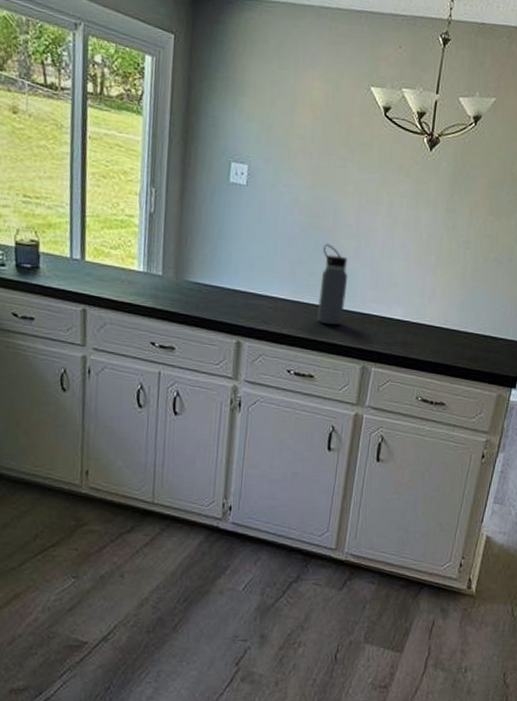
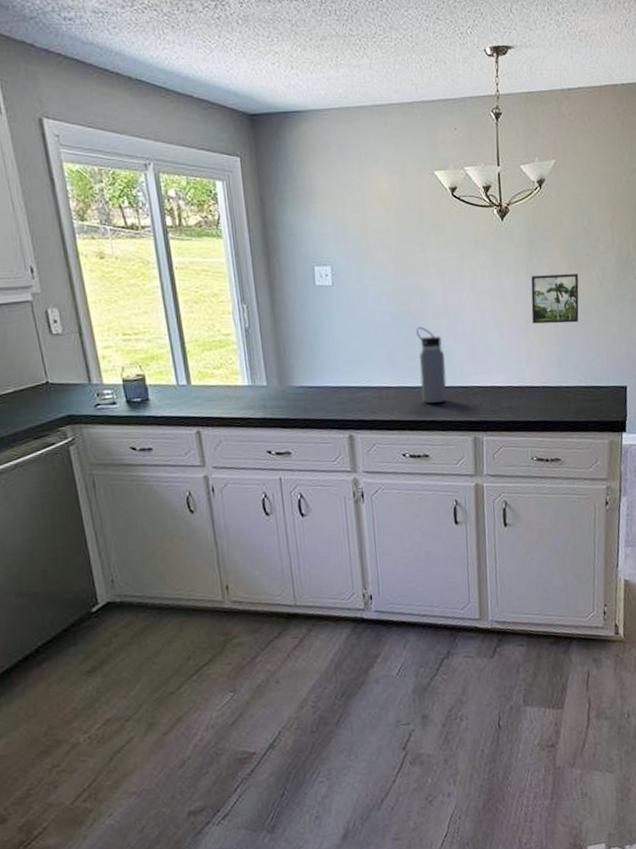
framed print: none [442,213,498,269] -> present [531,274,579,324]

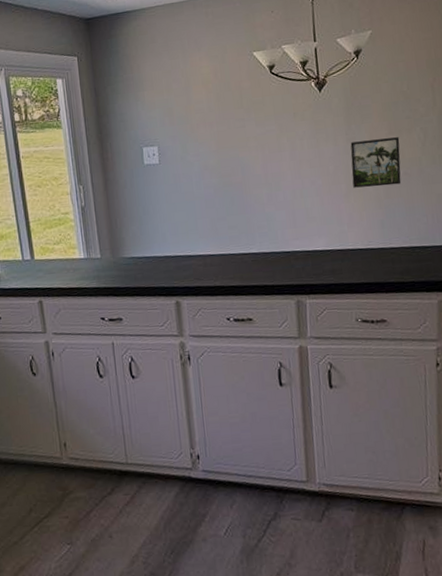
water bottle: present [416,326,448,404] -> none [238,196,270,270]

